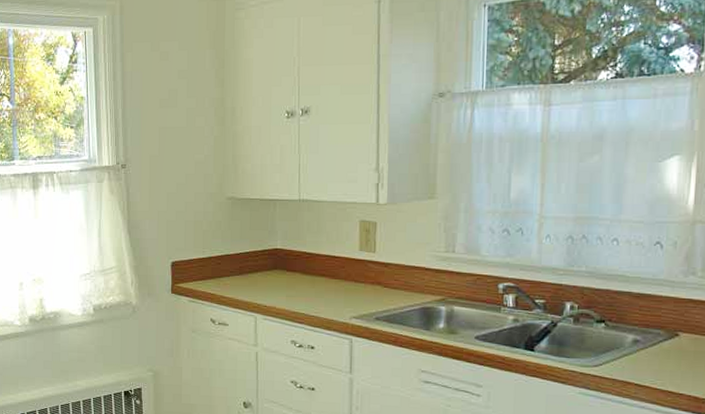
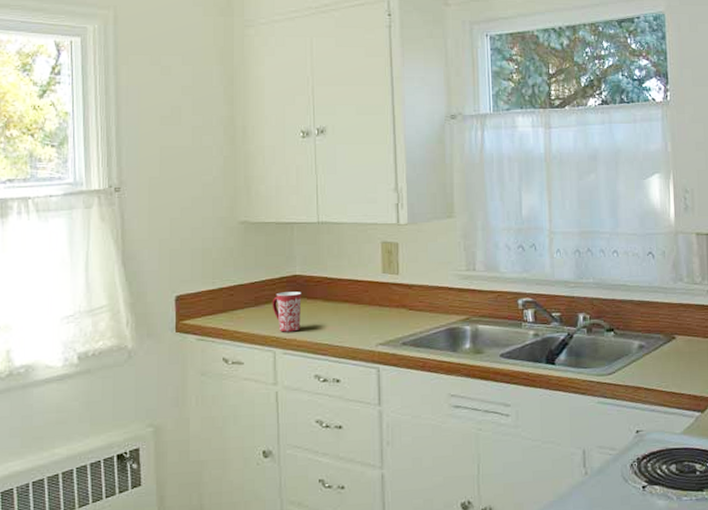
mug: none [254,263,282,300] -> present [272,291,302,332]

